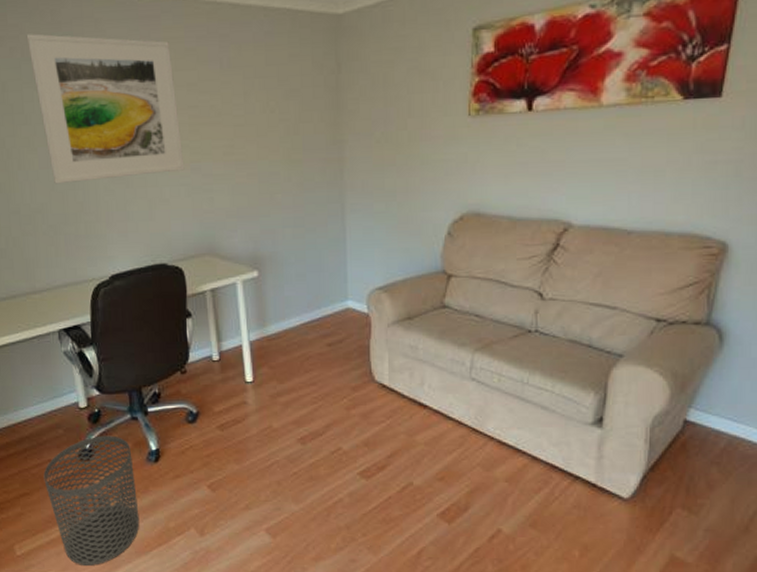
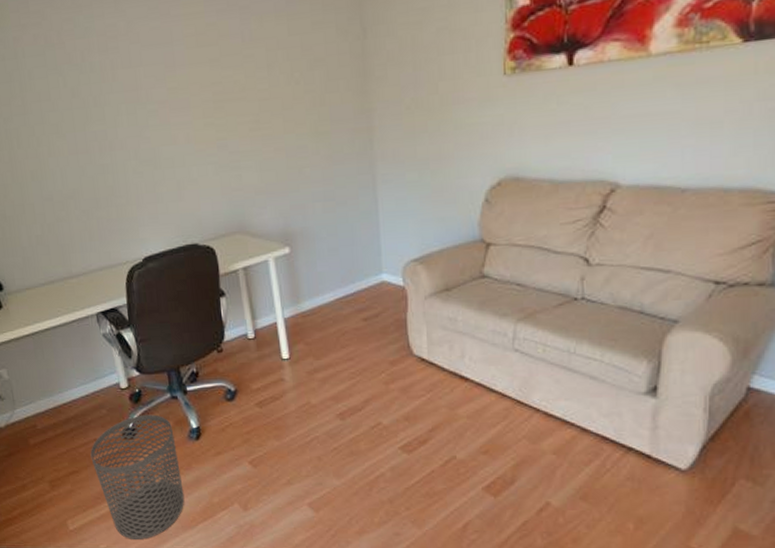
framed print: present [26,33,185,184] -> none [48,17,211,169]

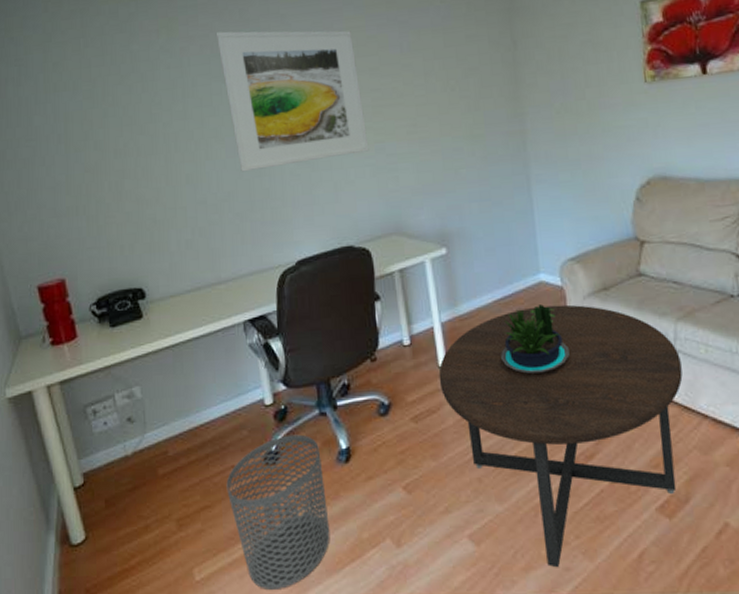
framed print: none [48,17,211,169] -> present [215,30,369,172]
coffee table: none [281,304,518,533] -> present [438,304,683,568]
potted plant: none [341,303,408,368] -> present [501,304,570,374]

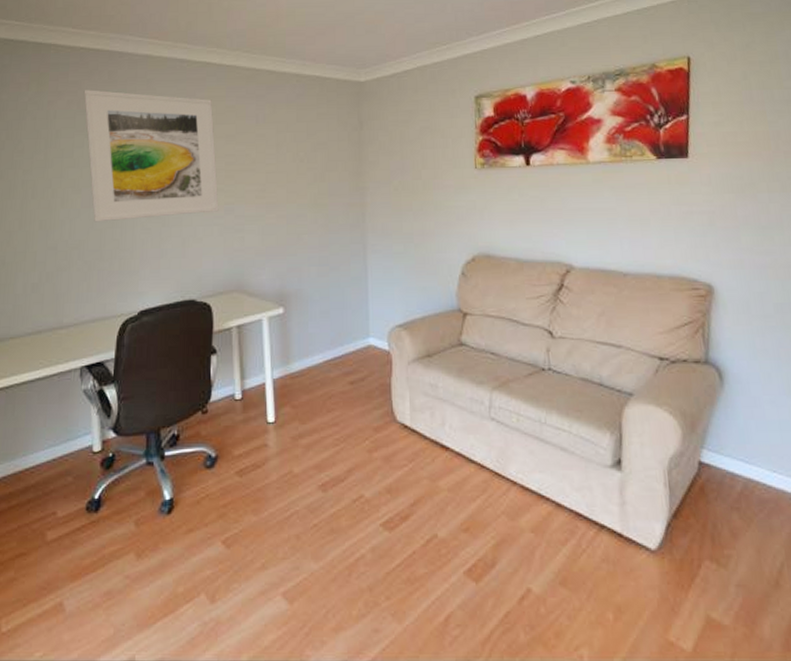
waste bin: present [226,434,331,591] -> none [44,483,146,645]
coffee table: present [438,304,683,568] -> none [266,368,495,629]
potted plant: present [501,304,570,374] -> none [327,367,392,435]

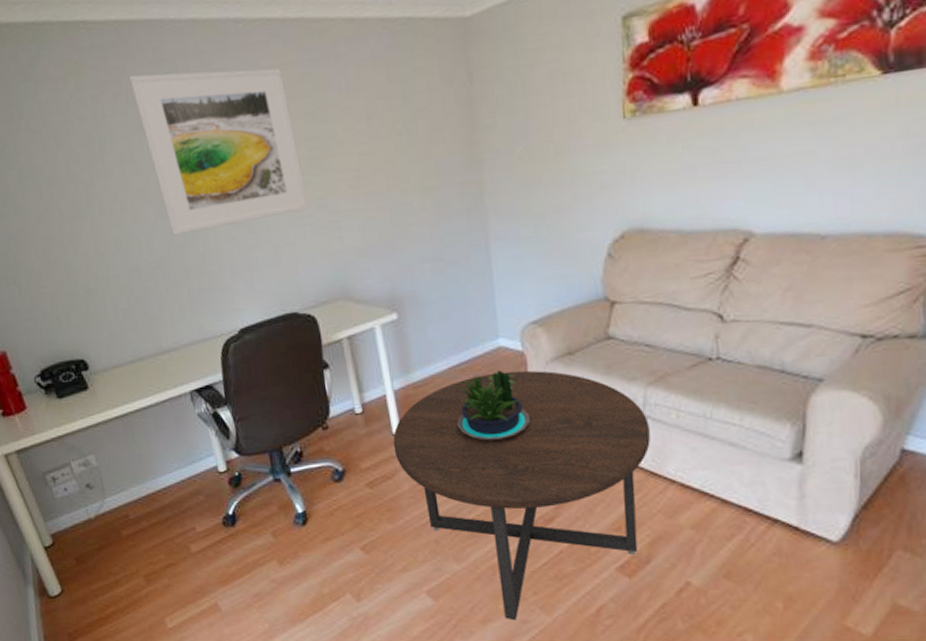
coffee table: none [266,368,495,629] -> present [392,370,651,621]
potted plant: none [327,367,392,435] -> present [457,371,530,441]

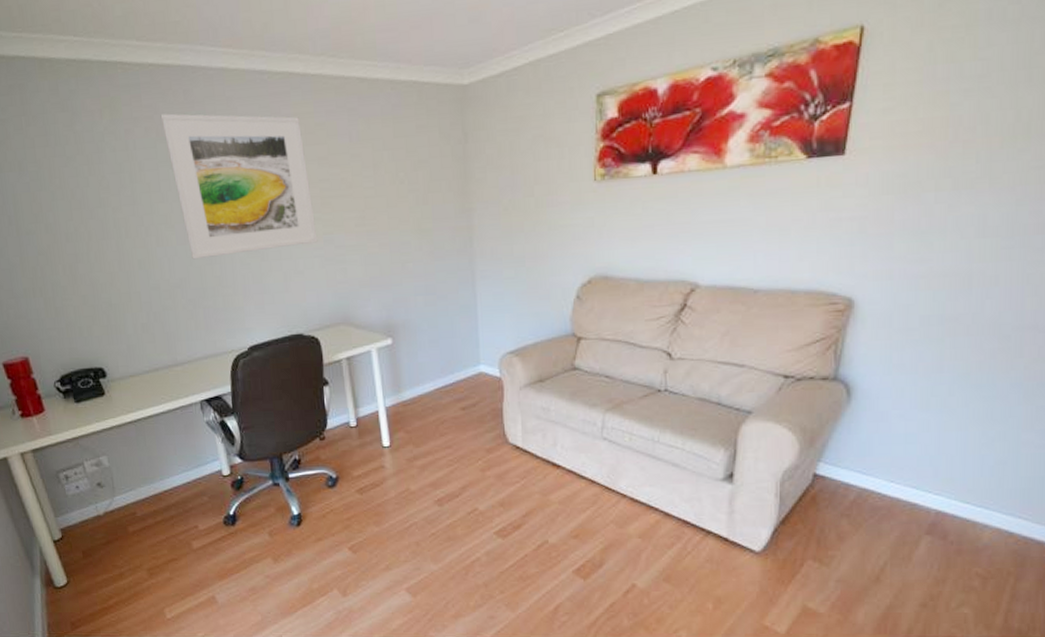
coffee table: present [392,370,651,621] -> none [382,394,606,616]
potted plant: present [457,371,530,441] -> none [440,393,504,456]

